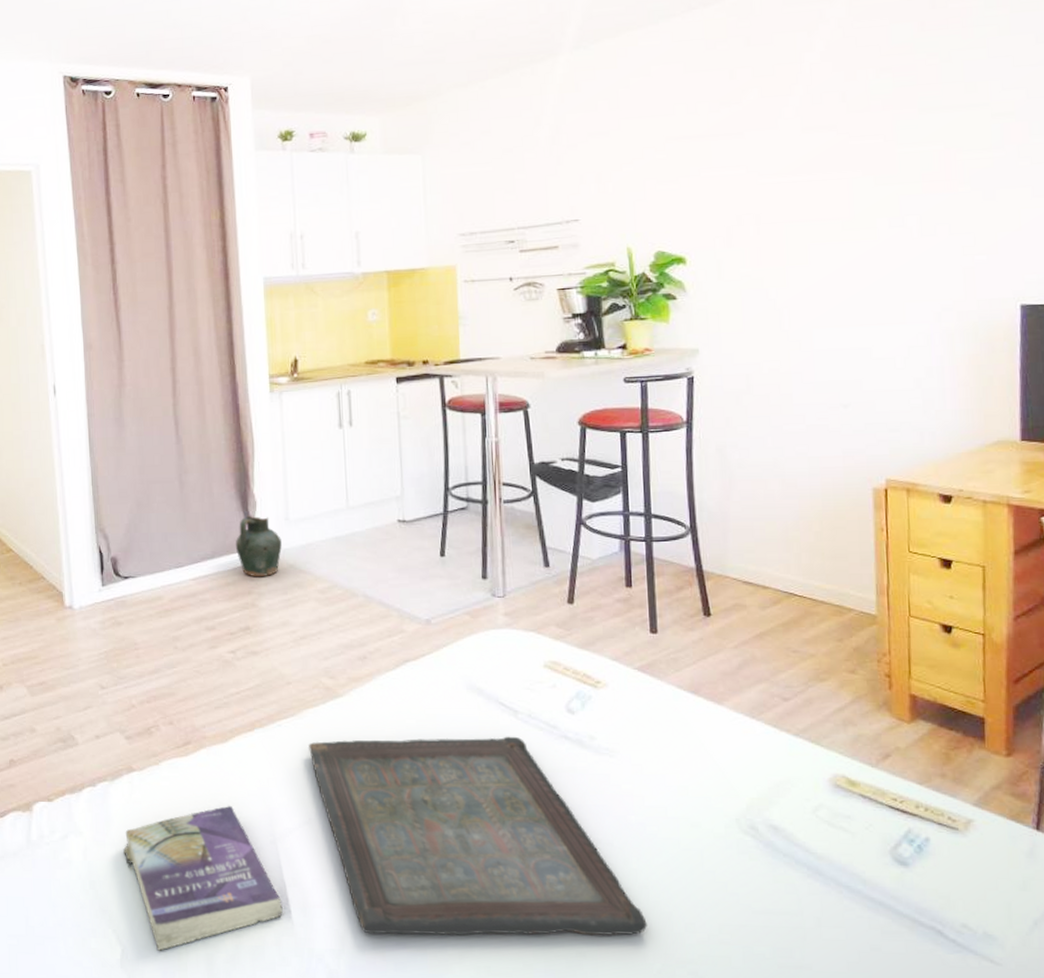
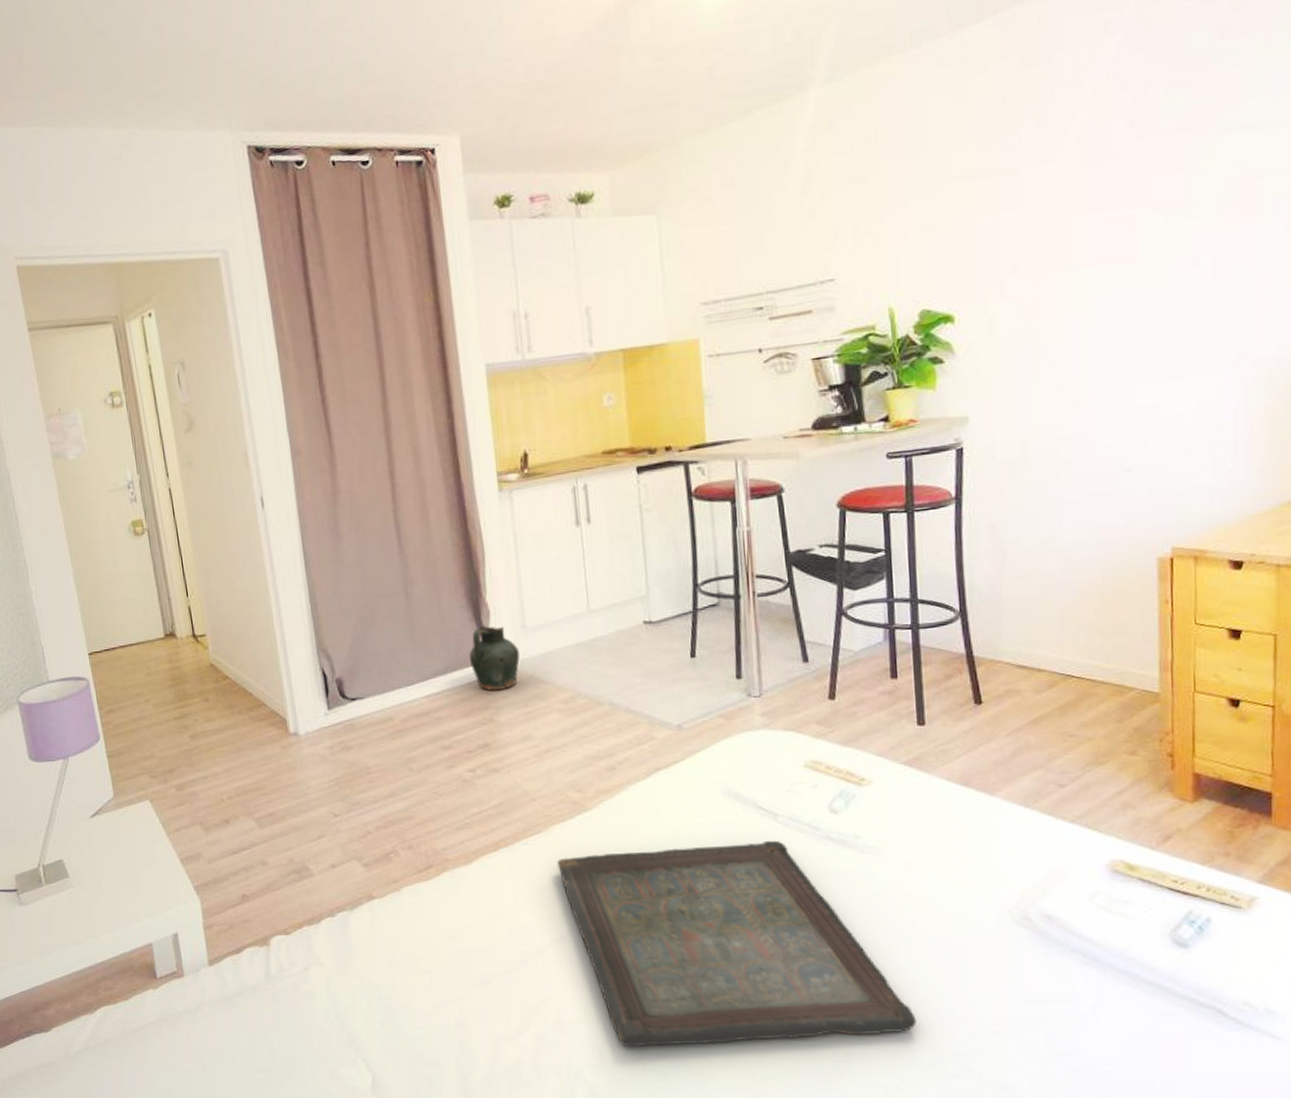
book: present [123,805,283,951] -> none [368,927,538,1076]

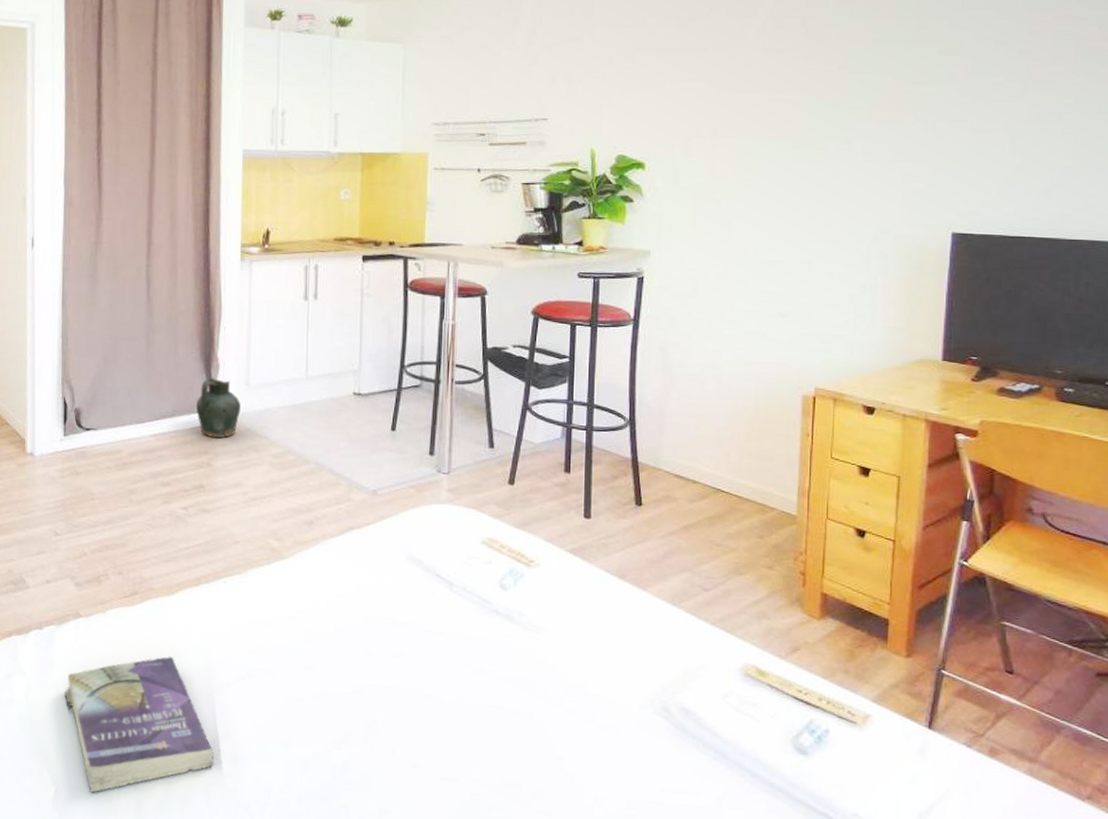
book: none [368,927,538,1076] -> present [64,656,214,793]
serving tray: present [557,840,916,1047] -> none [251,600,559,805]

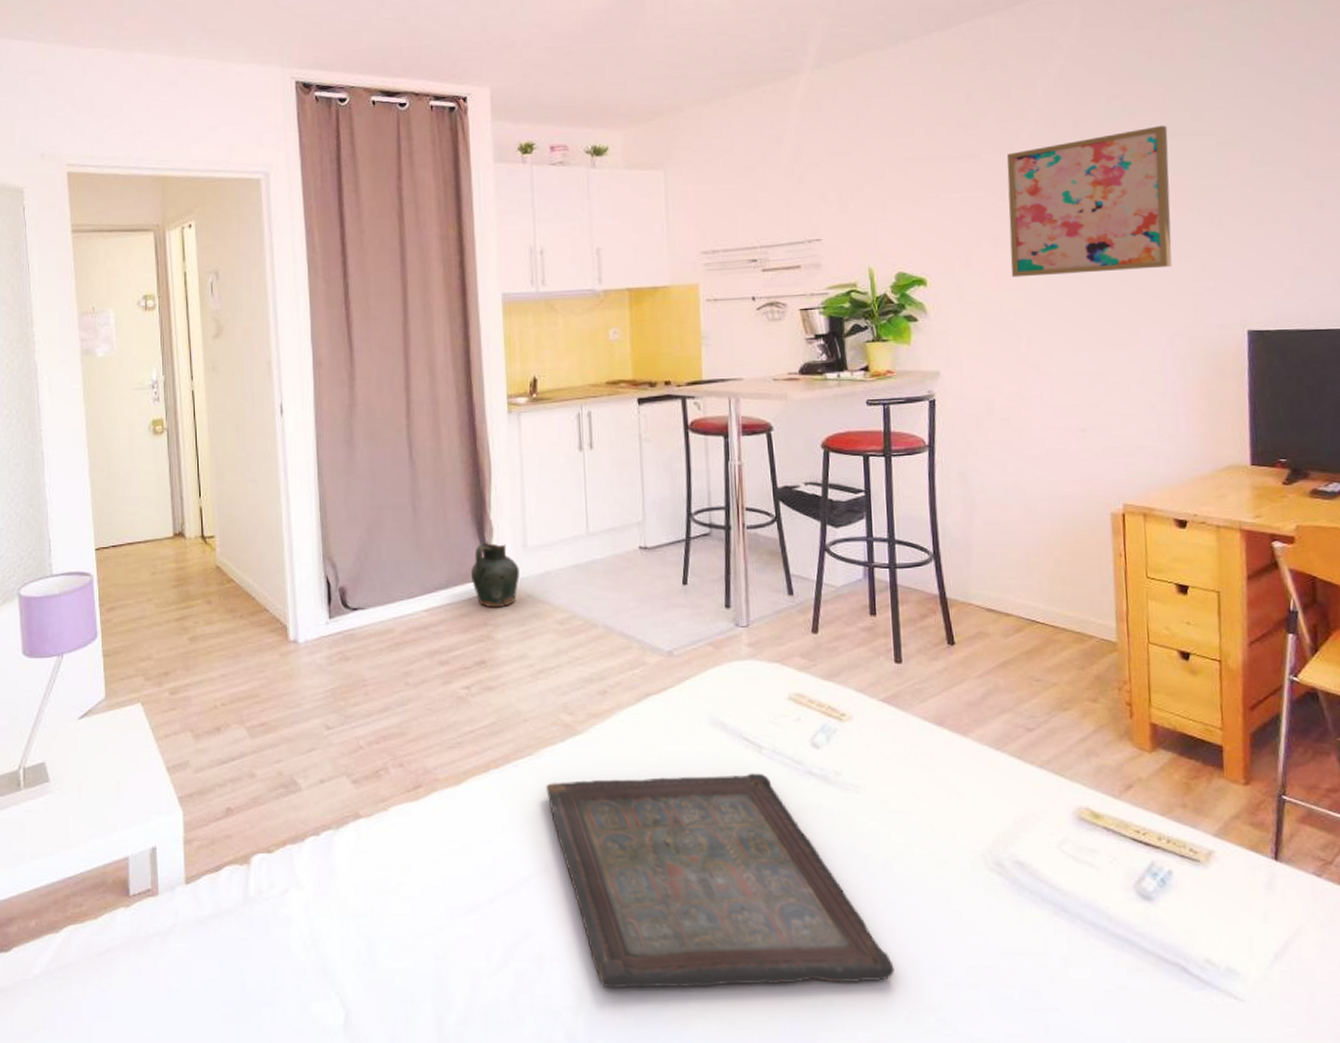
book: present [64,656,214,793] -> none [348,853,518,1014]
serving tray: none [251,600,559,805] -> present [546,773,894,989]
wall art: none [727,30,892,168] -> present [1007,125,1172,278]

